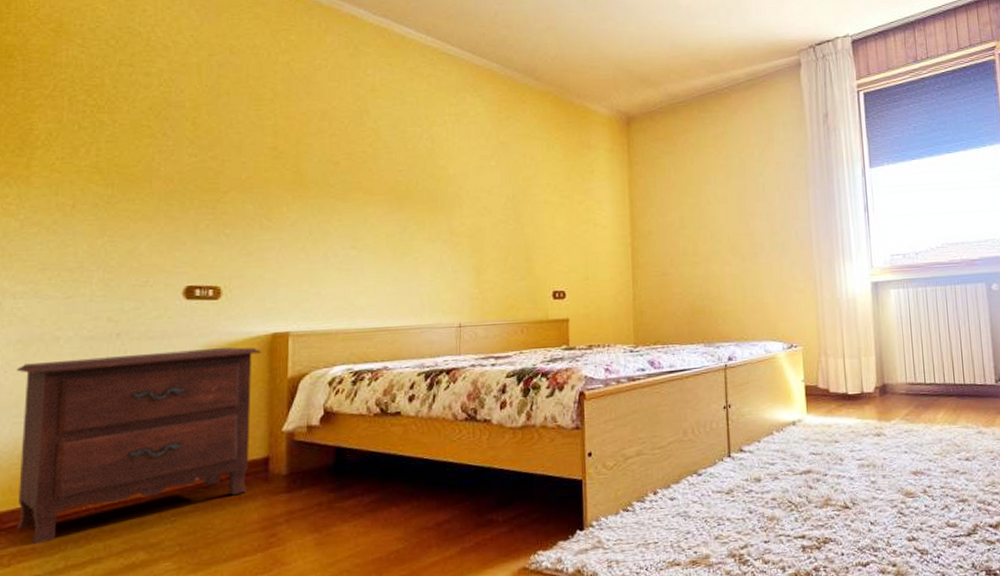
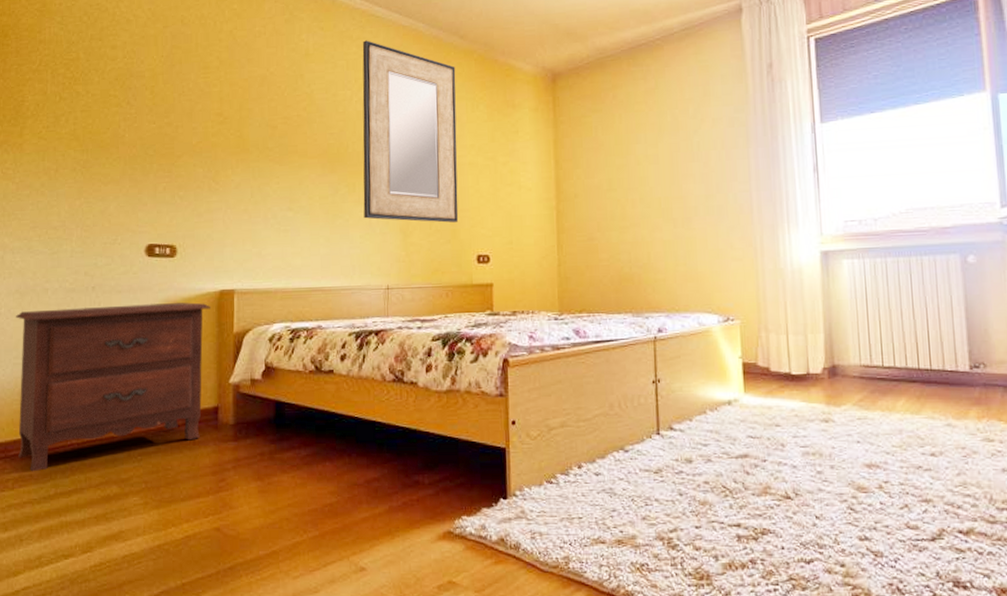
home mirror: none [433,78,534,260] -> present [362,40,459,223]

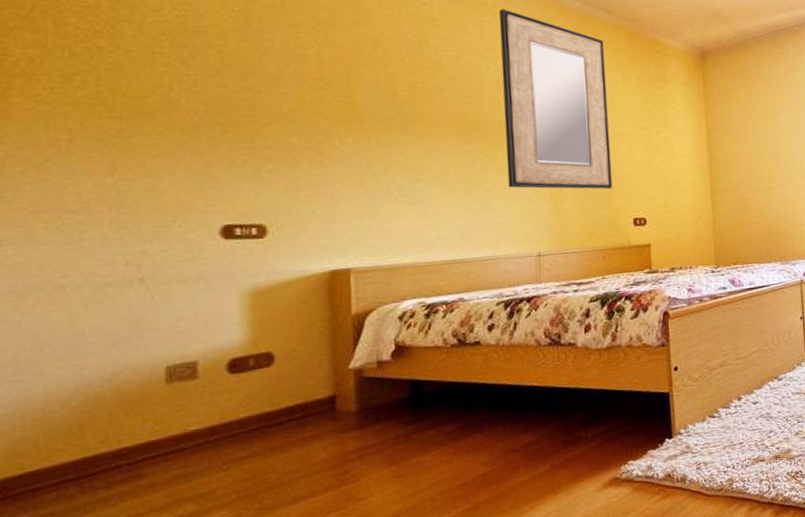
nightstand: present [15,302,212,472] -> none [9,286,320,509]

